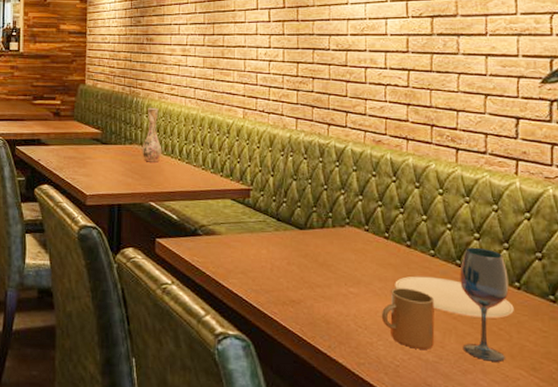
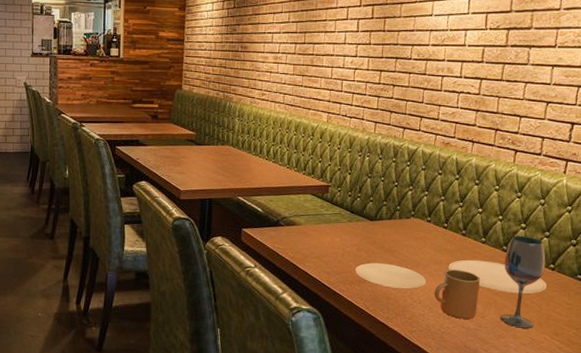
vase: present [141,107,162,163] -> none [232,111,252,162]
plate: none [286,279,371,313] -> present [354,263,427,290]

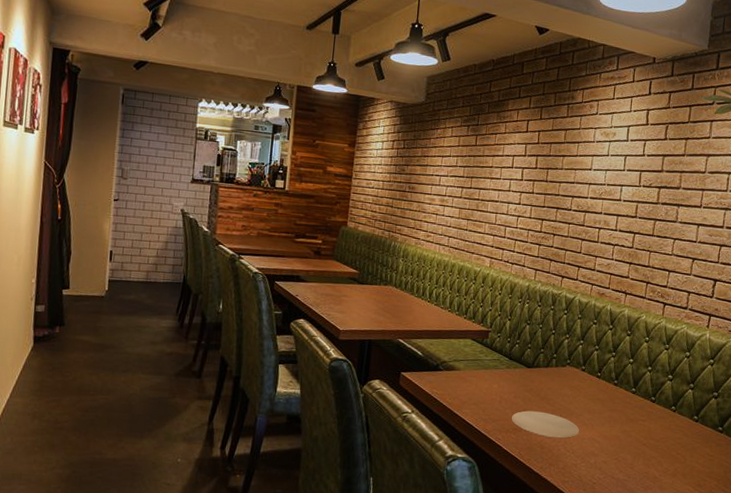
cup: present [434,269,481,319] -> none [586,419,631,470]
plate: present [448,259,547,294] -> none [600,409,691,445]
wineglass: present [499,235,546,329] -> none [647,386,690,480]

